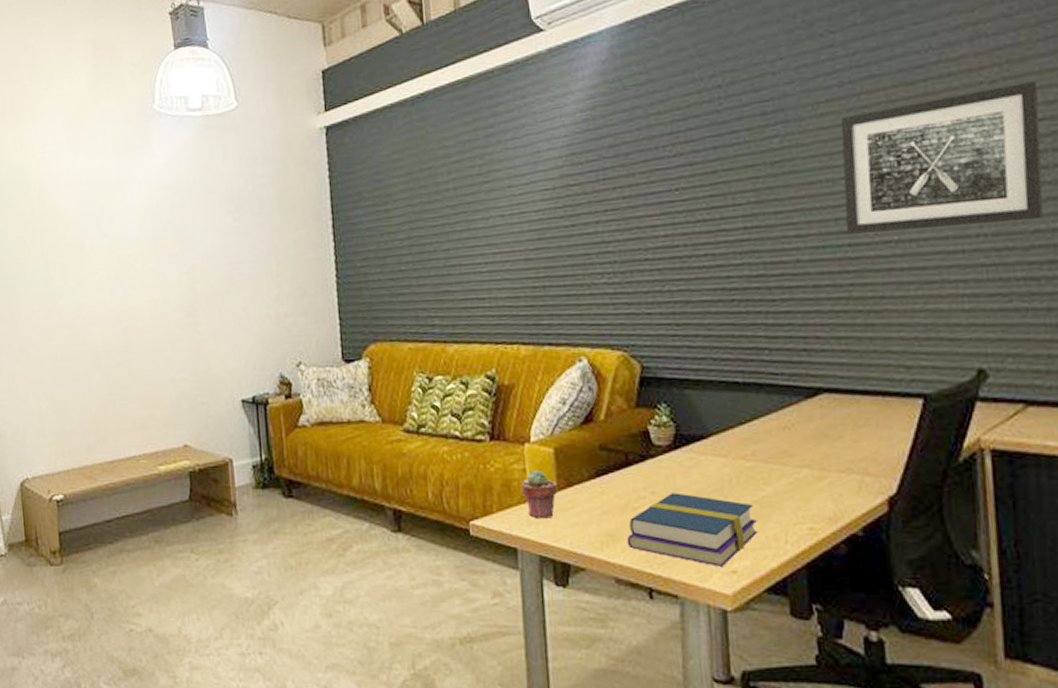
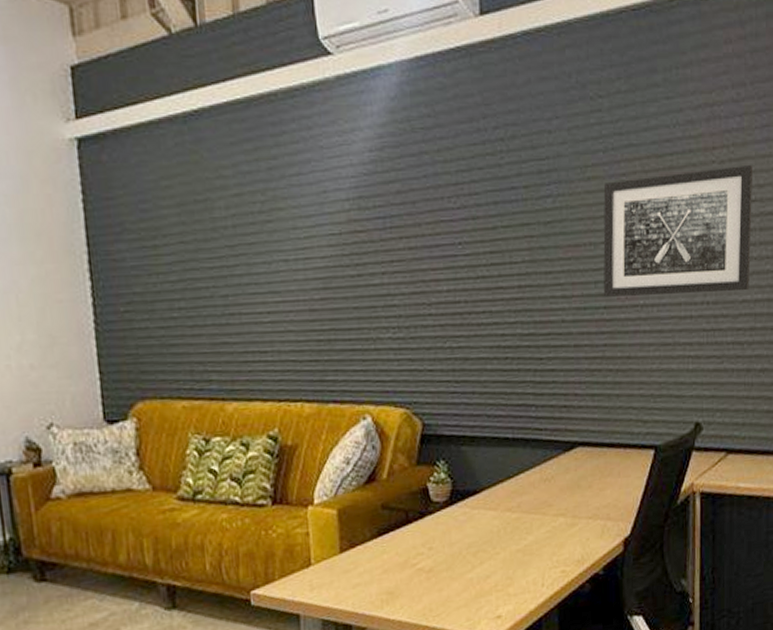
potted succulent: present [521,470,558,519] -> none [304,533,341,583]
book: present [626,493,758,567] -> none [405,546,520,614]

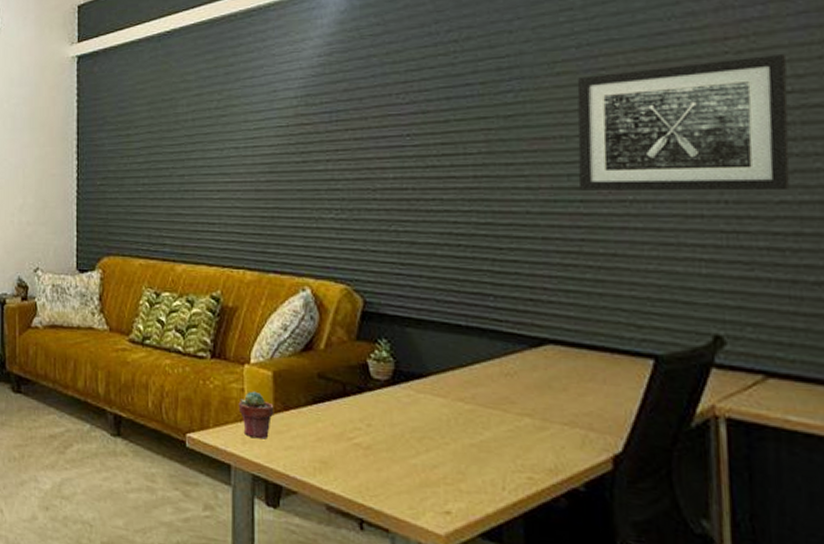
potted succulent: none [304,533,341,583] -> present [238,391,275,439]

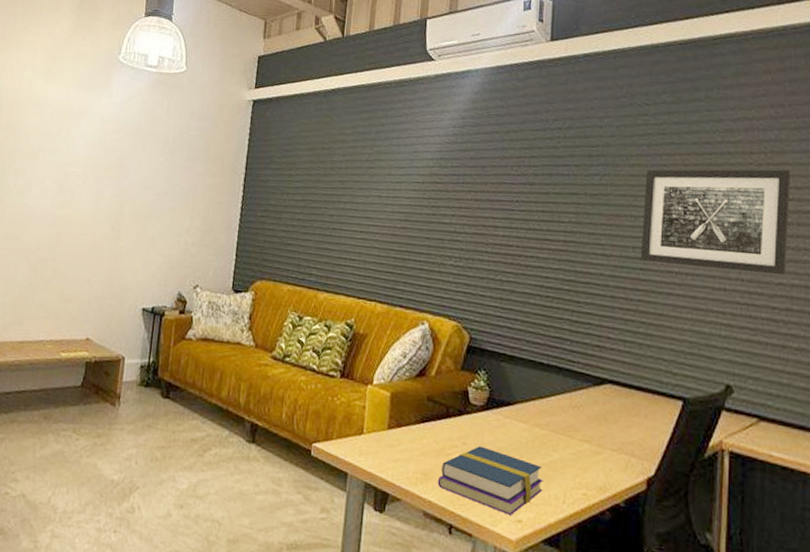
potted succulent: present [238,391,275,439] -> none [359,409,389,452]
book: none [340,427,474,506] -> present [437,446,543,515]

